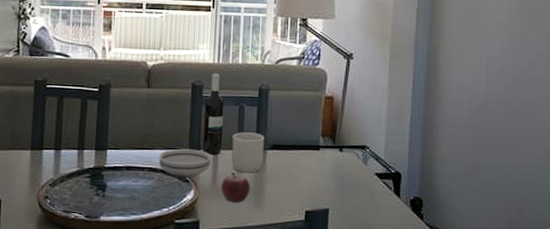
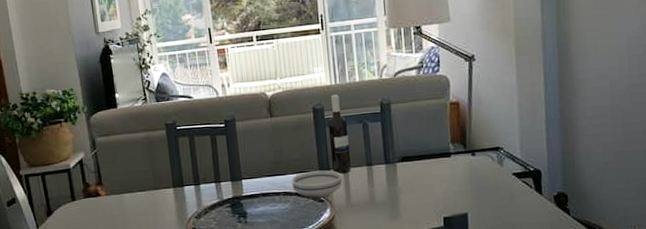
fruit: present [221,171,251,202] -> none [355,187,385,216]
mug: present [231,132,265,173] -> none [360,147,394,187]

